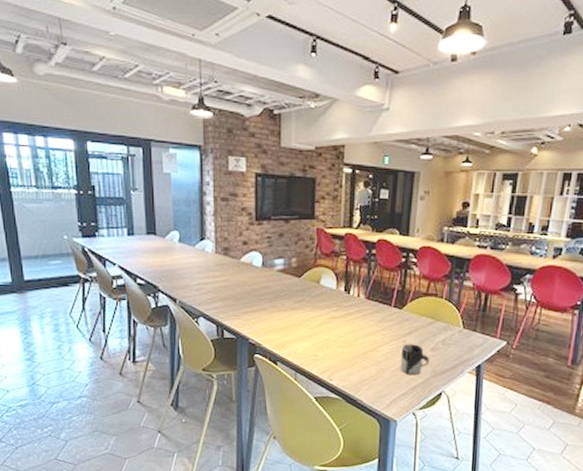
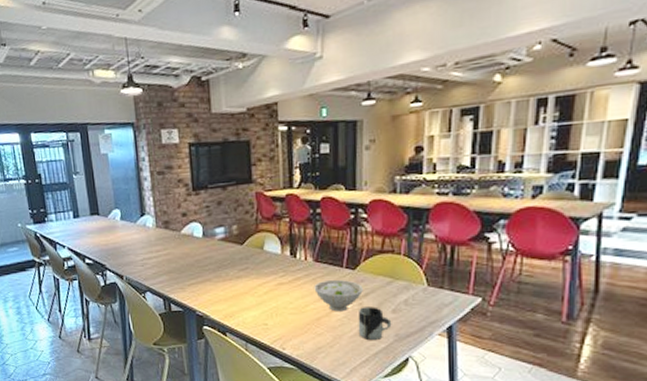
bowl: none [364,316,408,347] -> present [314,279,363,312]

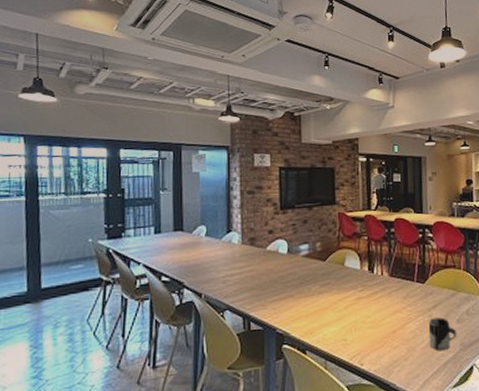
bowl: present [314,279,363,312] -> none [389,293,432,324]

